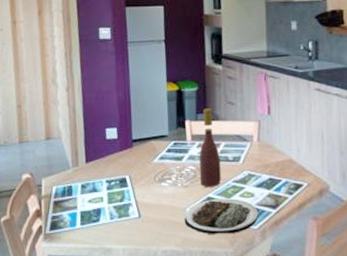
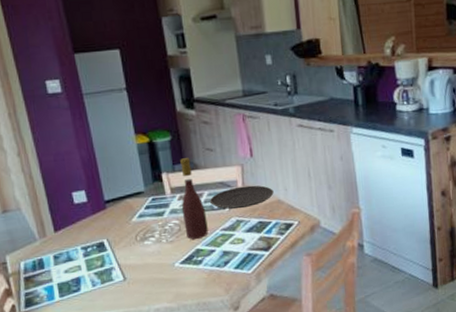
plate: present [184,198,259,234] -> none [174,246,252,286]
plate: none [225,141,287,162] -> present [209,185,274,209]

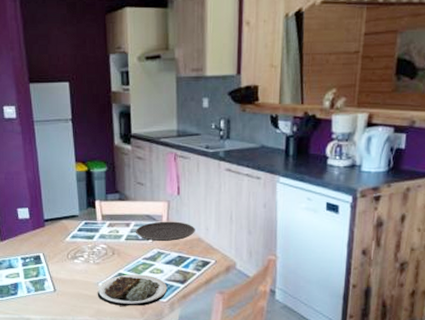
plate: none [174,246,252,286] -> present [97,274,168,306]
wine bottle: present [180,158,209,240] -> none [109,189,132,264]

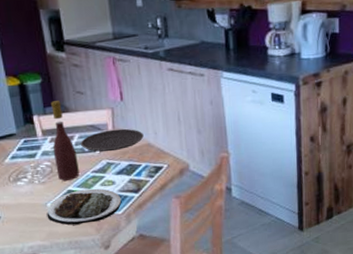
wine bottle: none [109,189,132,264] -> present [51,101,80,181]

